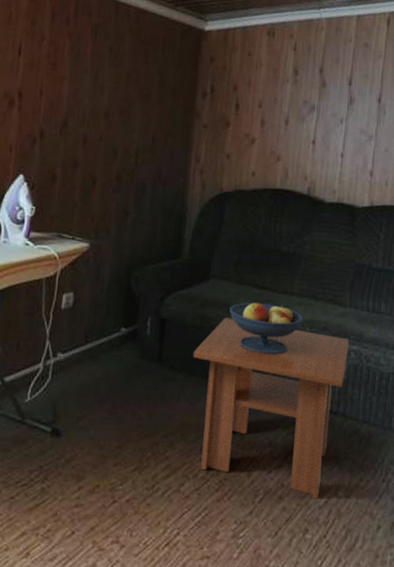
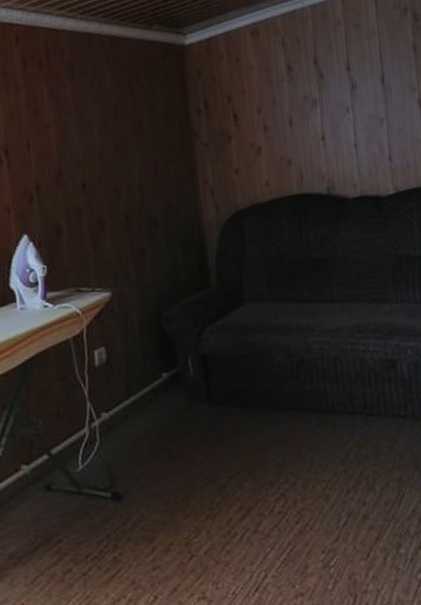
coffee table: present [192,317,349,499] -> none [242,336,406,511]
fruit bowl: present [229,302,303,355] -> none [271,314,350,370]

